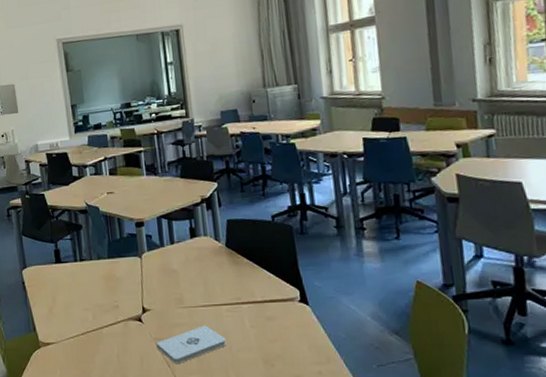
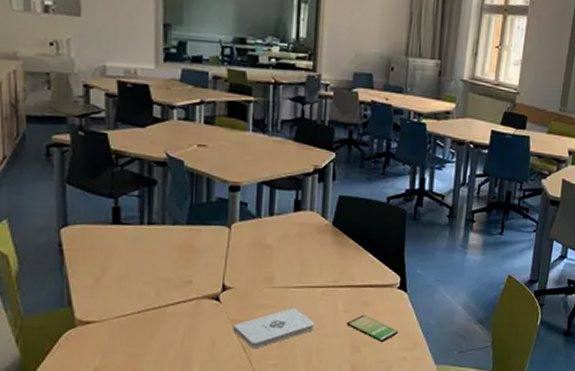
smartphone: none [255,329,309,357] -> present [346,314,399,343]

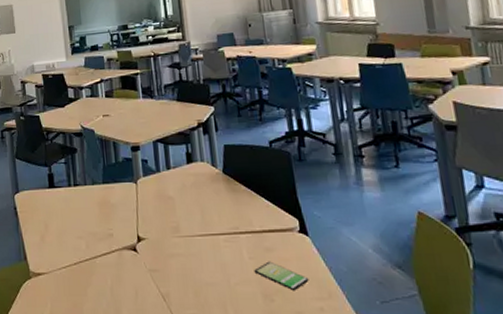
notepad: present [233,308,315,349] -> none [151,256,224,298]

